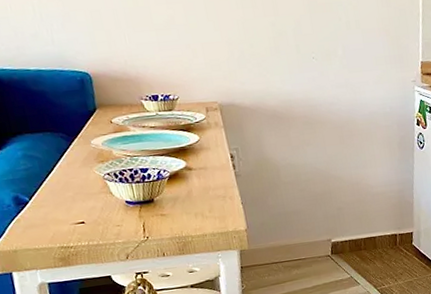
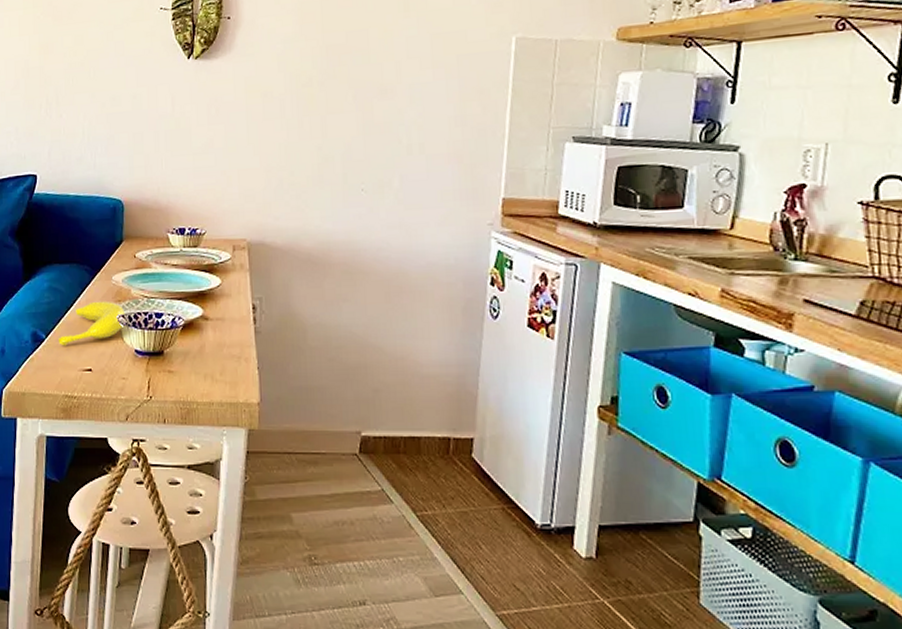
banana: none [43,162,111,206] -> present [58,301,126,346]

